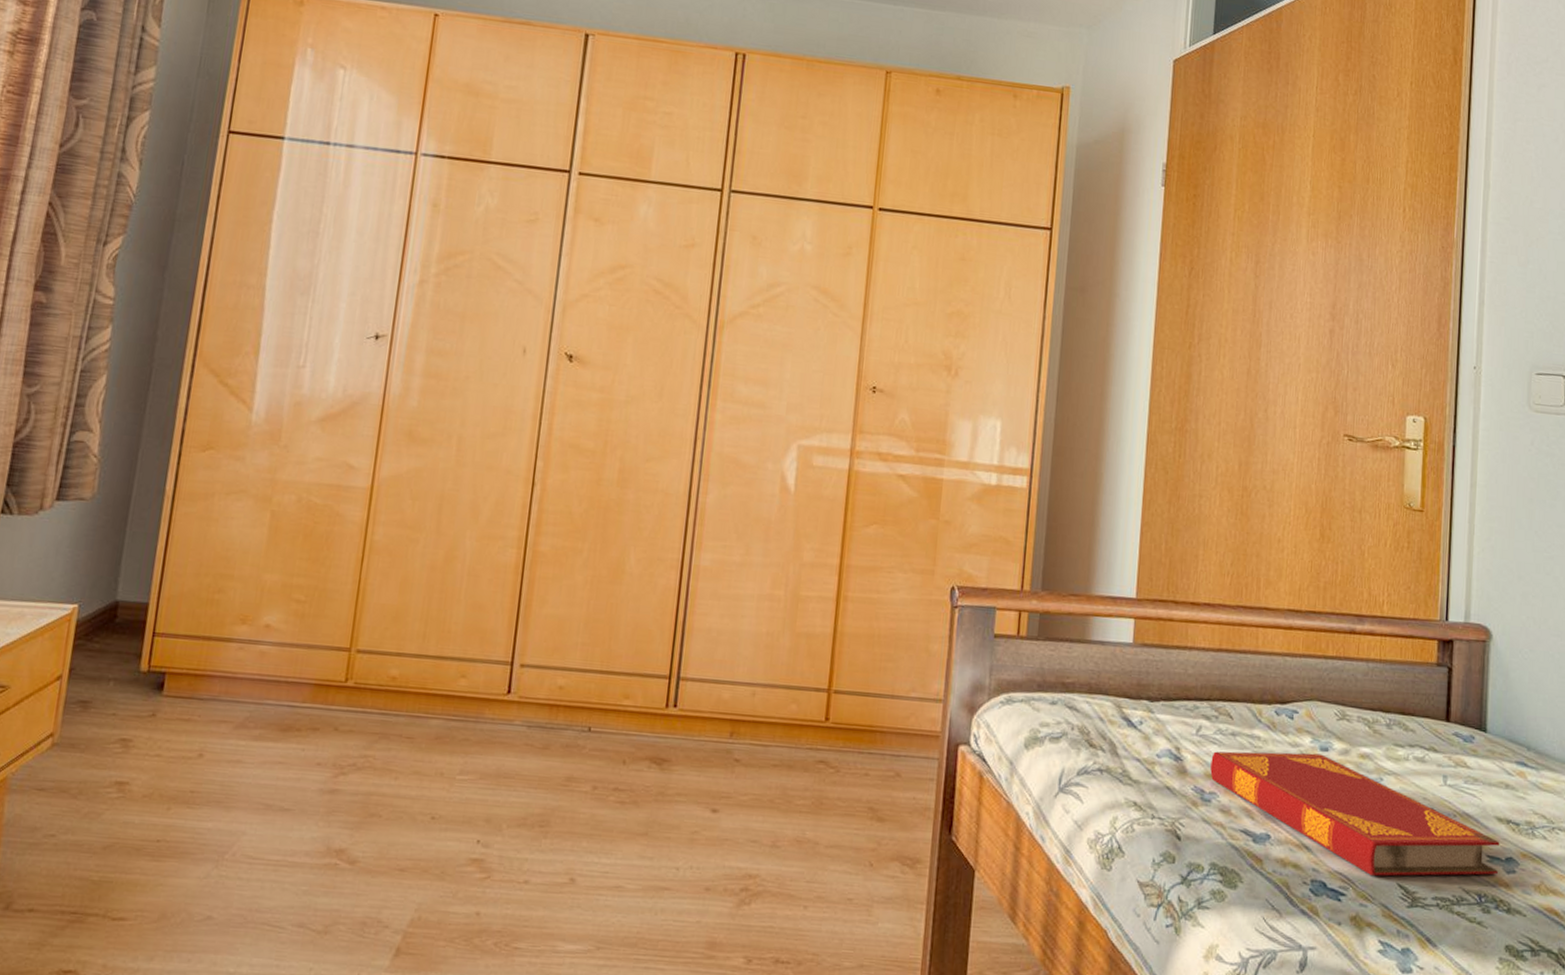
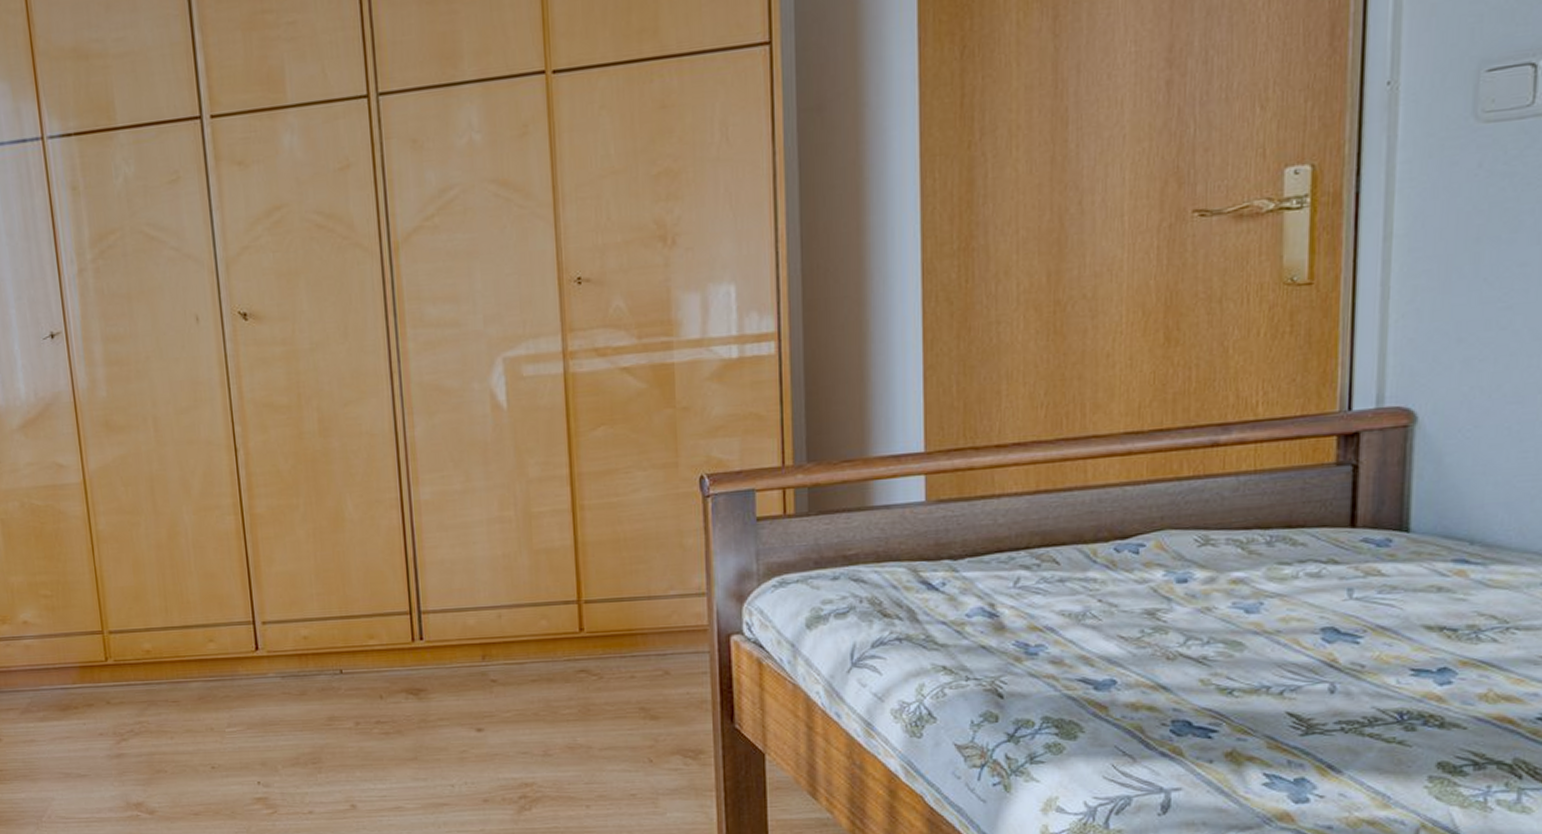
hardback book: present [1210,751,1500,877] -> none [1035,586,1430,709]

